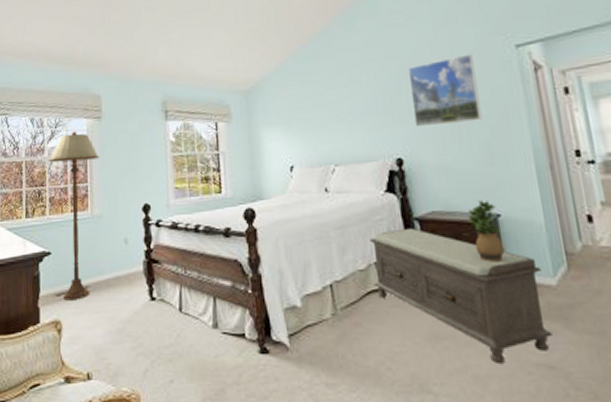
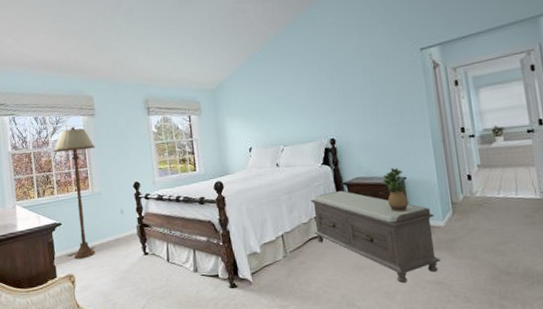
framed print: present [407,54,482,128] -> none [338,56,395,115]

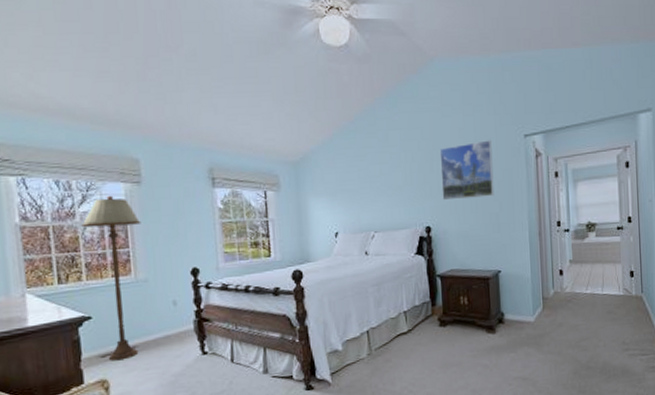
bench: present [311,190,440,284] -> none [401,283,528,381]
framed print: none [338,56,395,115] -> present [439,140,494,201]
potted plant: present [382,167,409,213] -> none [477,259,502,307]

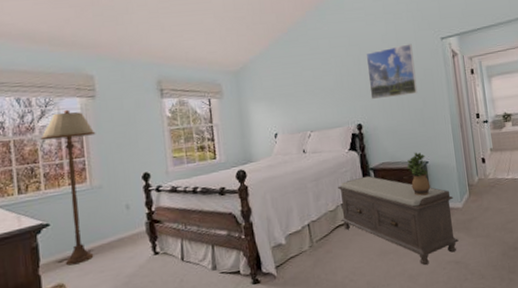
bench: none [401,283,528,381] -> present [338,176,459,266]
potted plant: none [477,259,502,307] -> present [407,152,431,196]

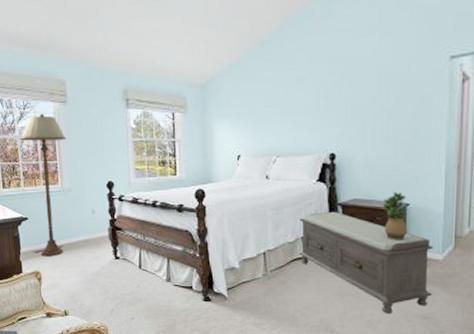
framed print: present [366,44,418,100] -> none [350,62,411,127]

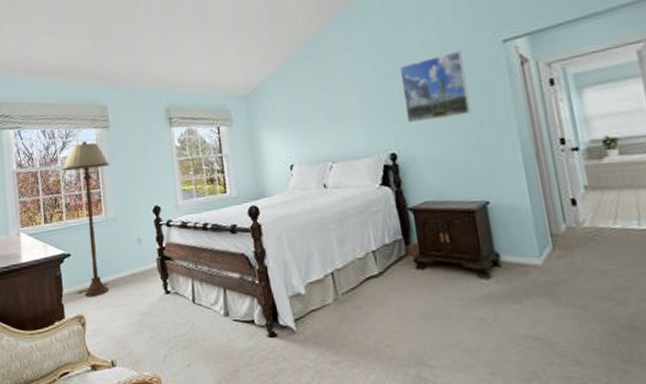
bench: present [299,211,433,315] -> none [367,217,538,338]
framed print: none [350,62,411,127] -> present [399,50,472,124]
potted plant: present [382,191,408,241] -> none [458,189,494,247]

